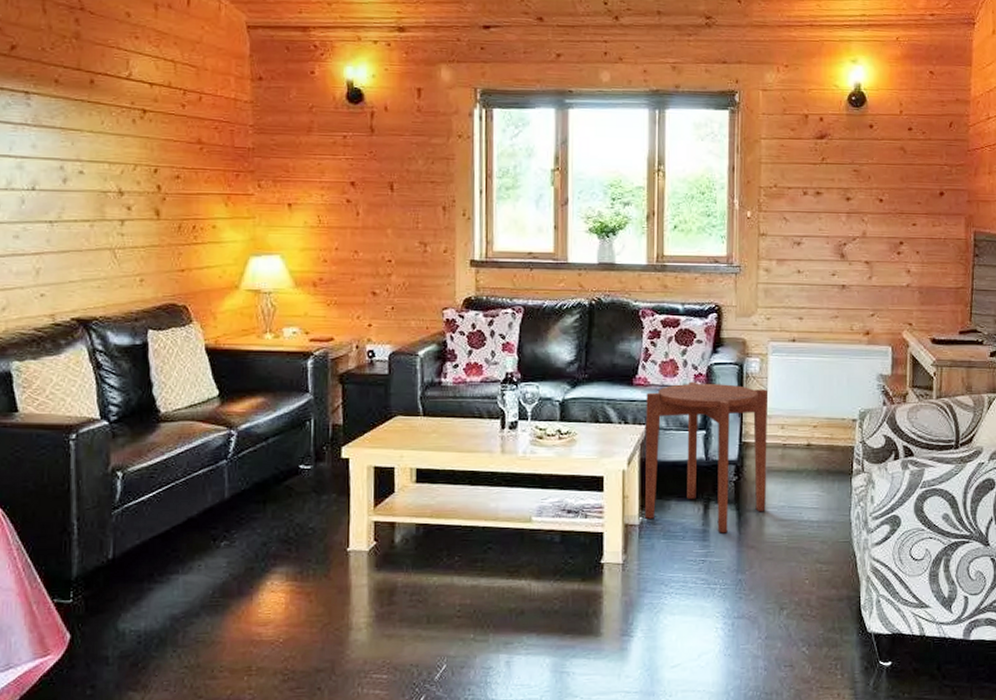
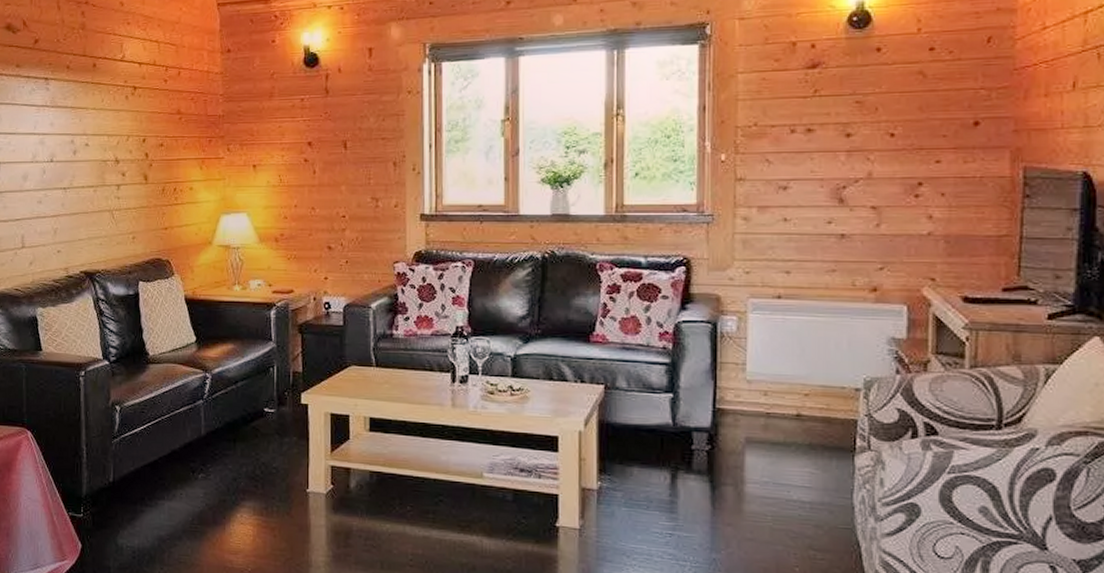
side table: present [645,381,767,533] -> none [604,340,747,507]

